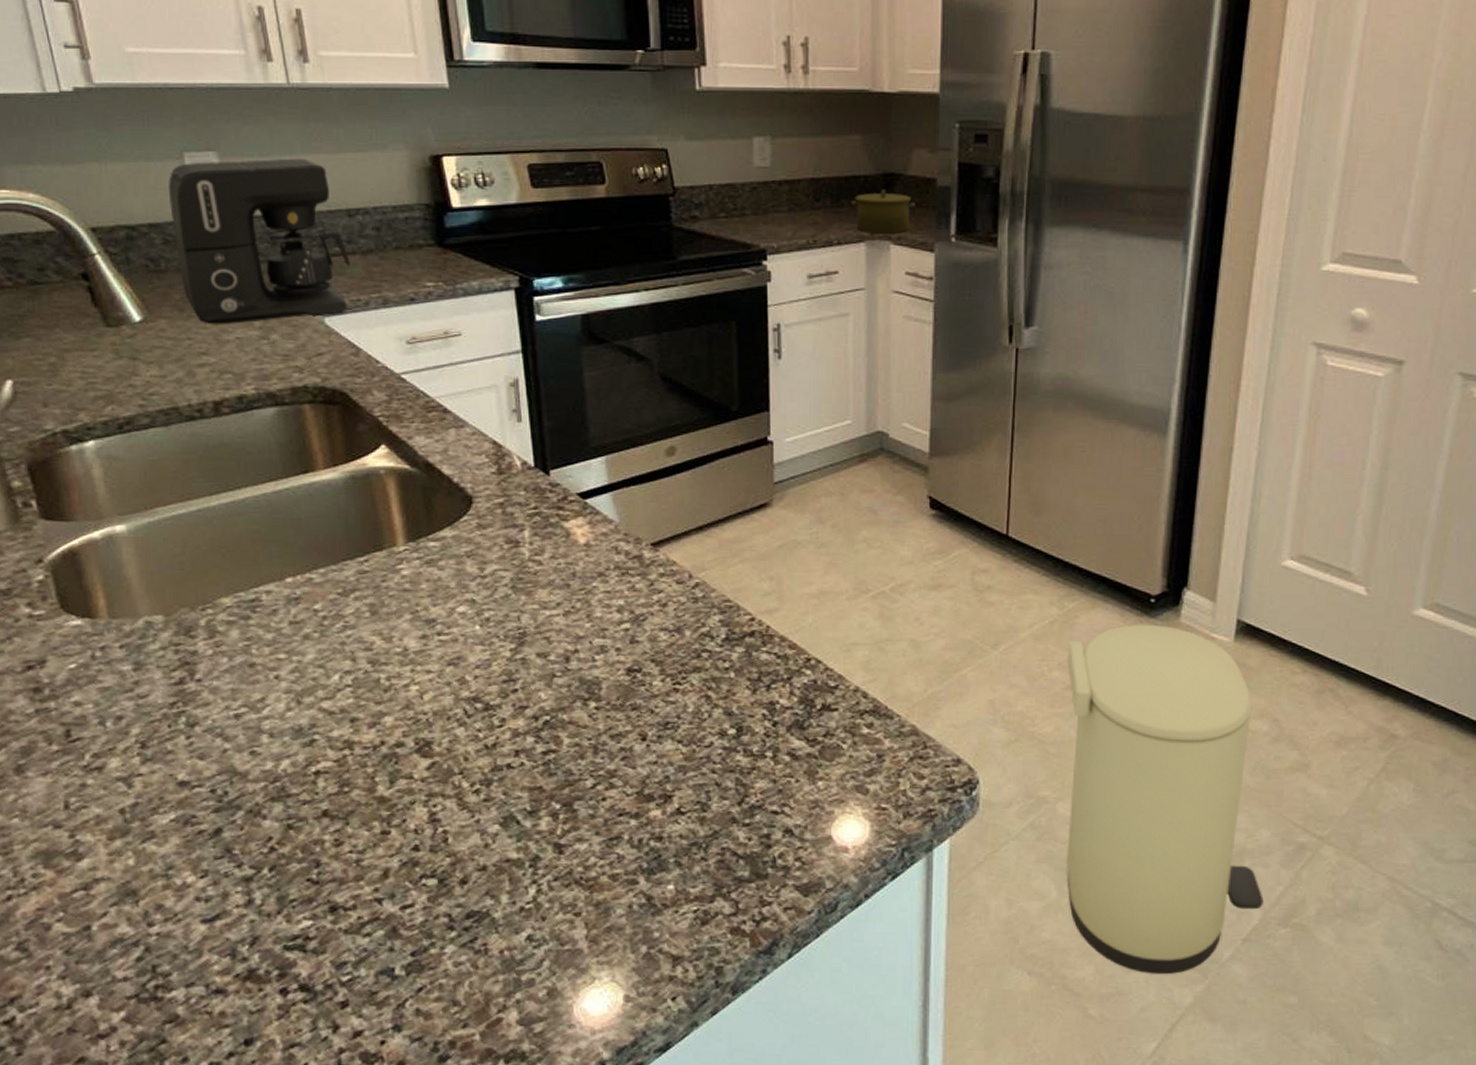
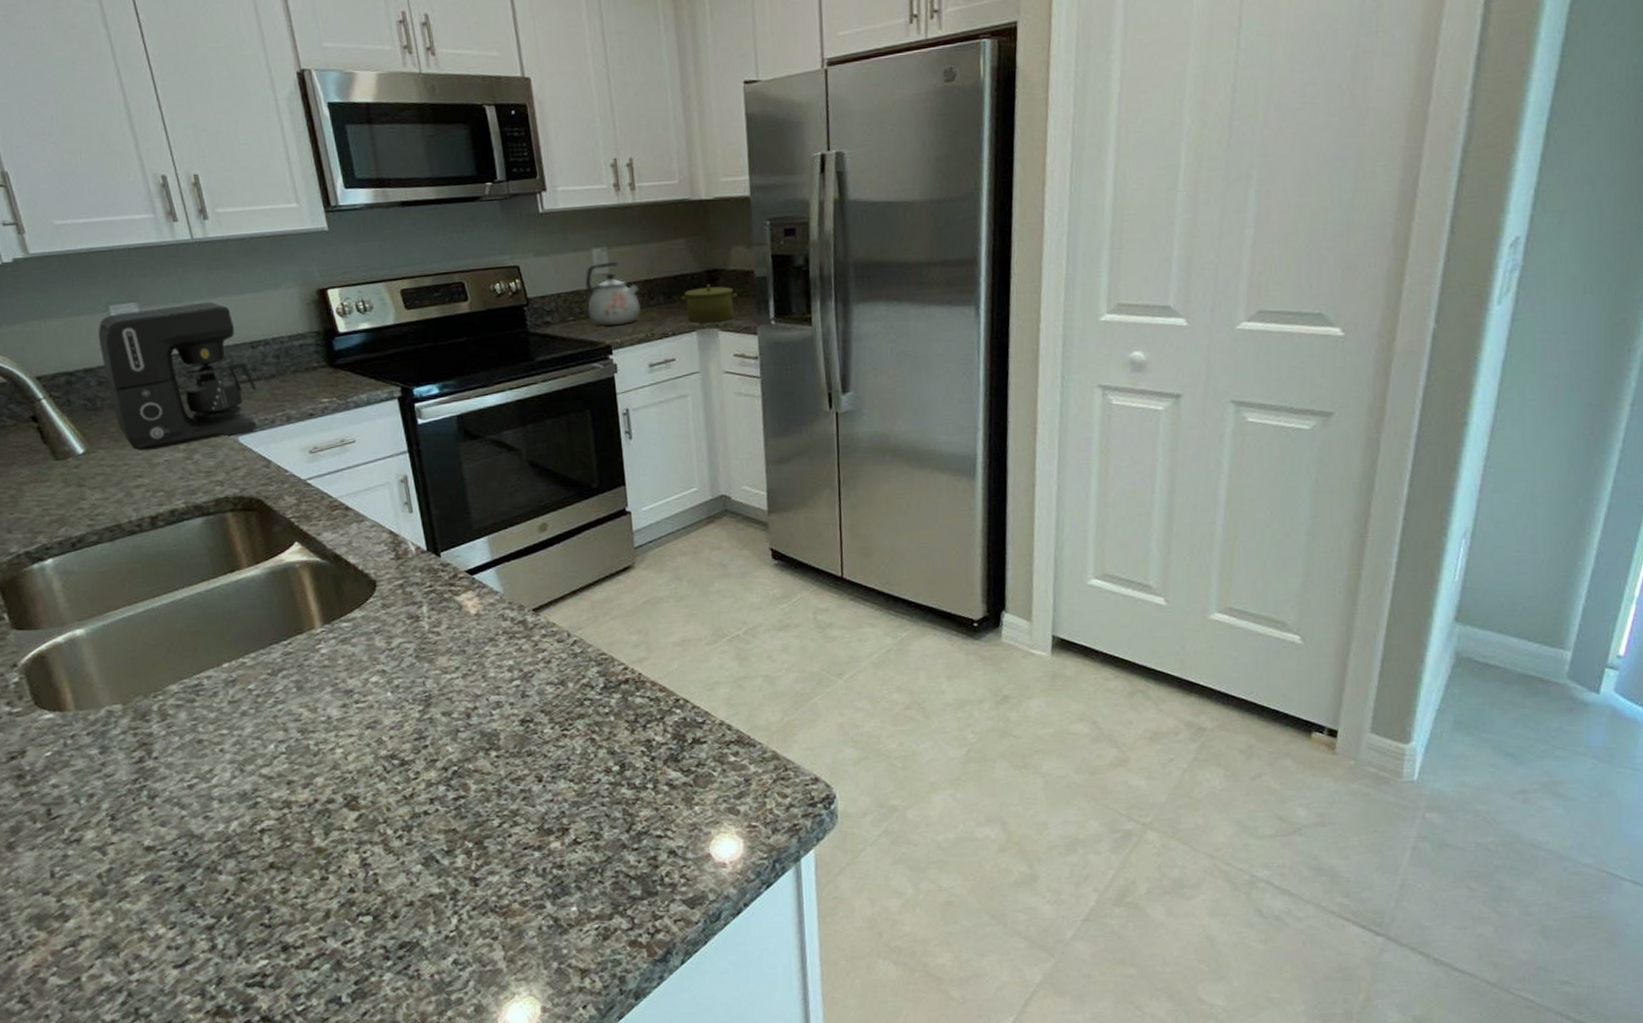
kettle: none [742,154,804,228] -> present [585,261,641,327]
pedal bin: present [1067,625,1264,974] -> none [904,646,1098,956]

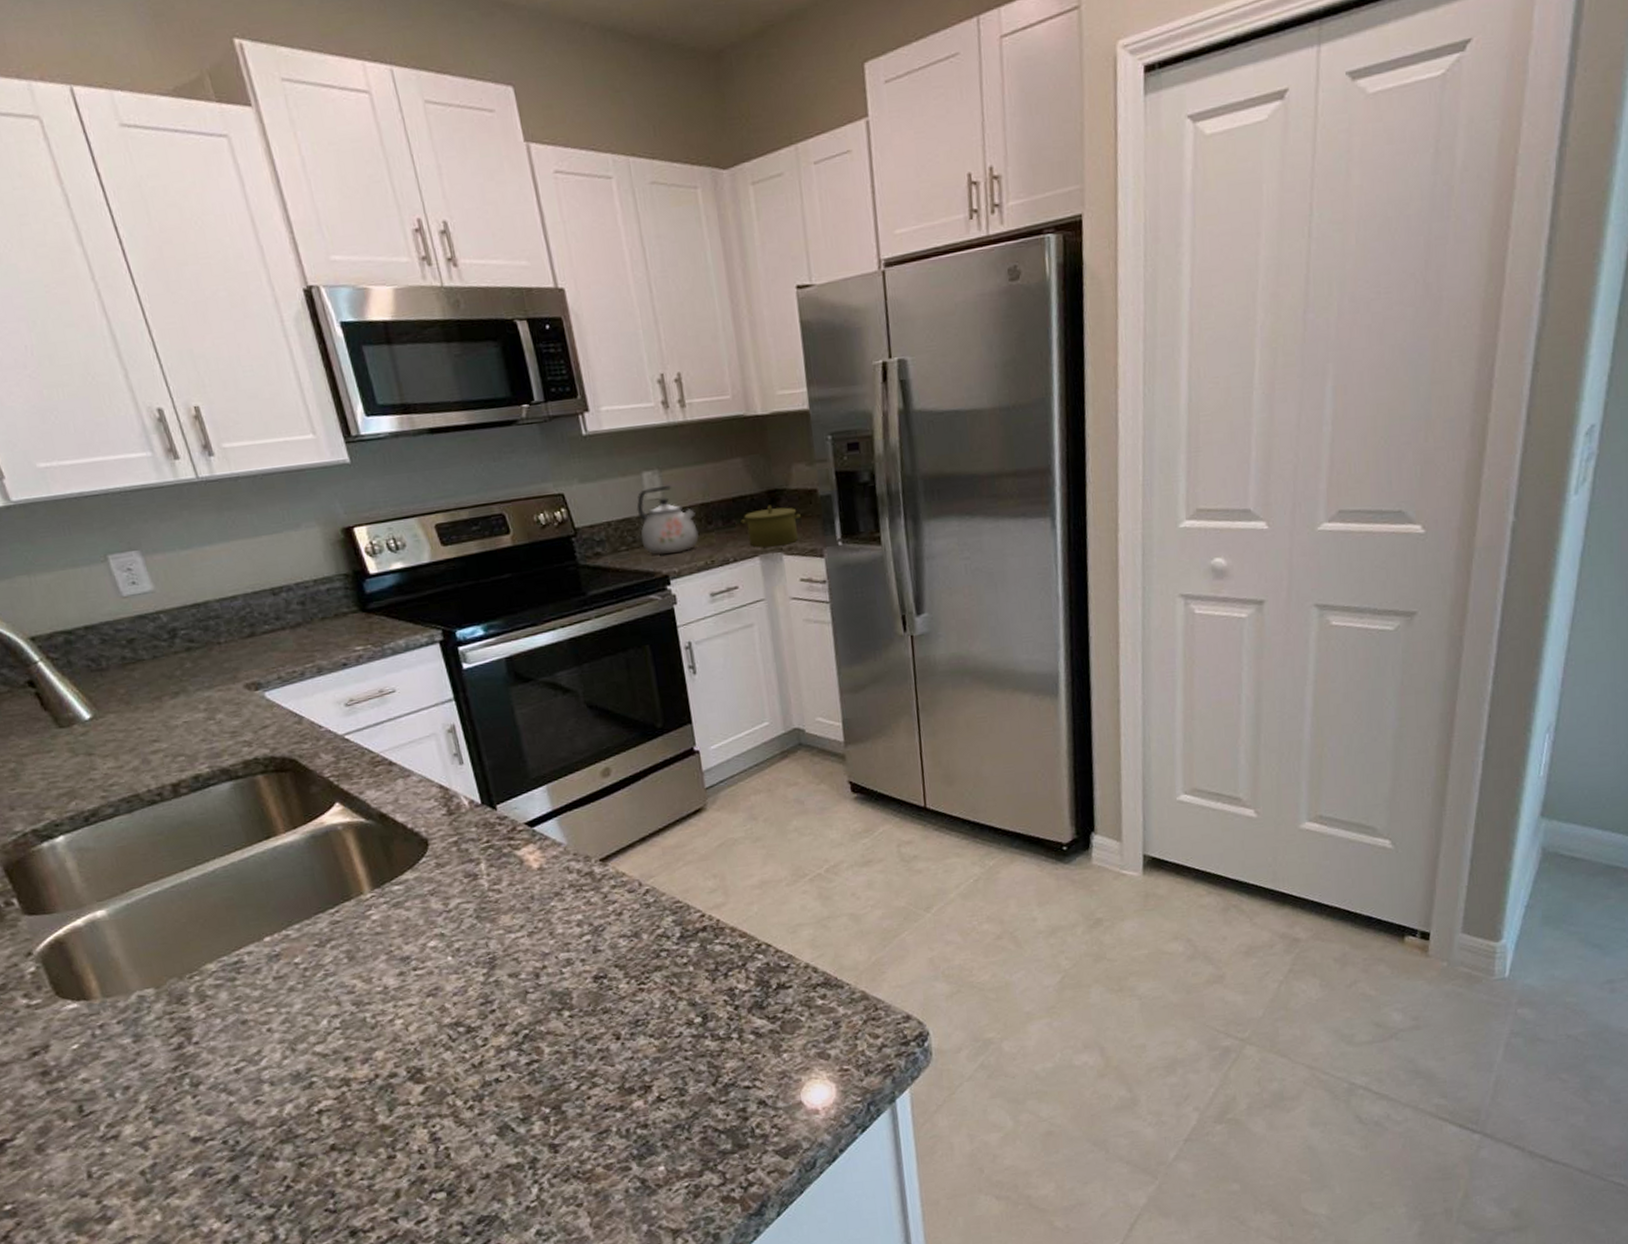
coffee maker: present [98,301,257,451] -> none [97,546,285,713]

